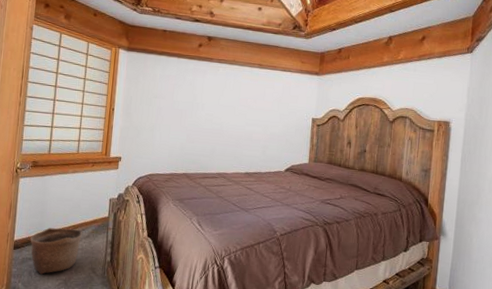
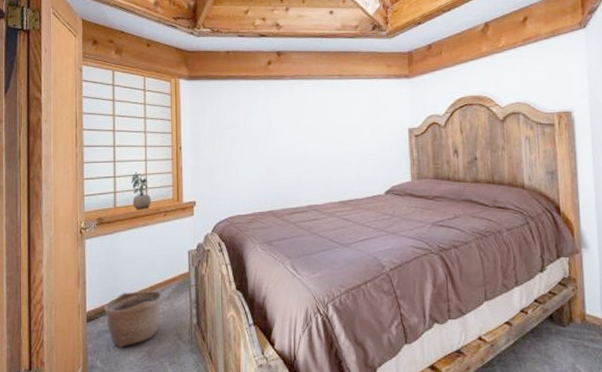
potted plant: none [65,124,83,160] -> present [131,171,152,211]

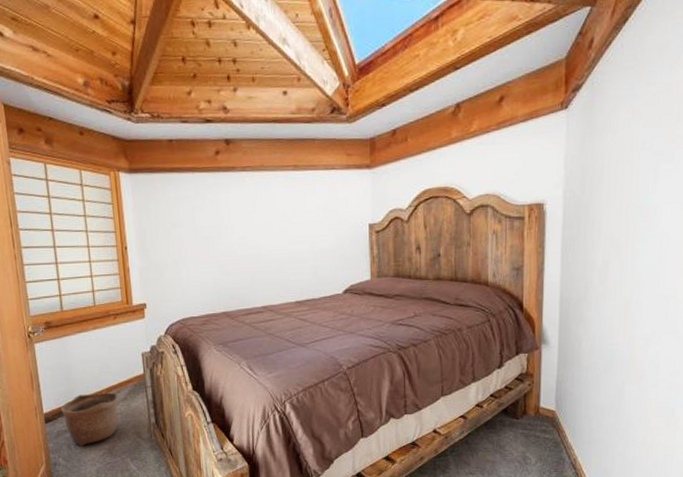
potted plant: present [131,171,152,211] -> none [76,273,100,314]

